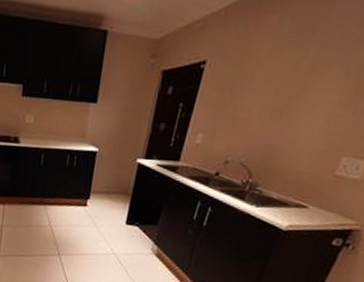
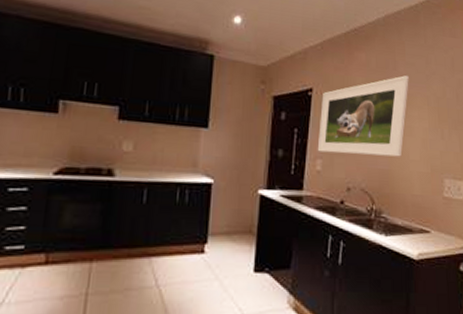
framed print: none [200,39,330,133] -> present [317,75,409,157]

